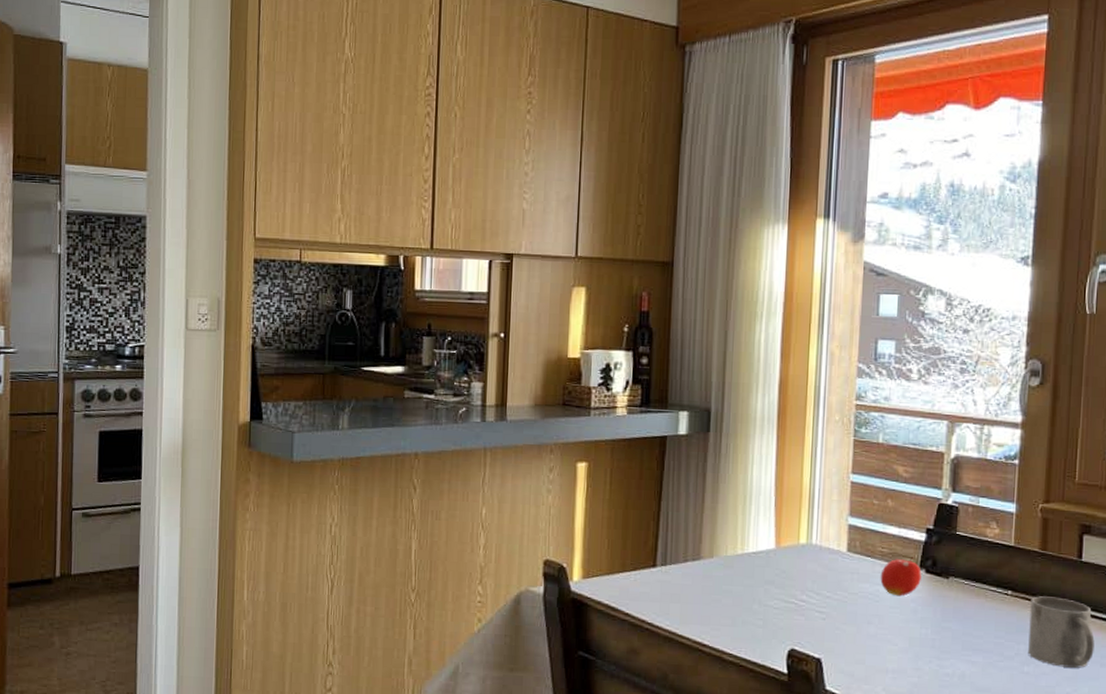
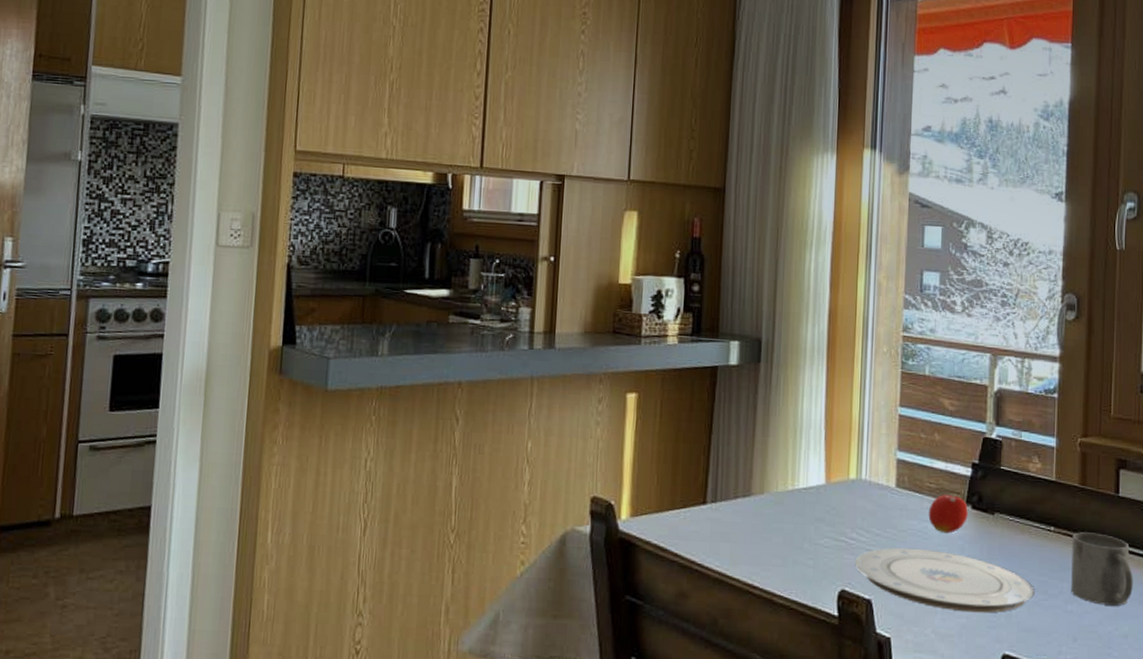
plate: none [804,609,989,673] -> present [854,547,1034,613]

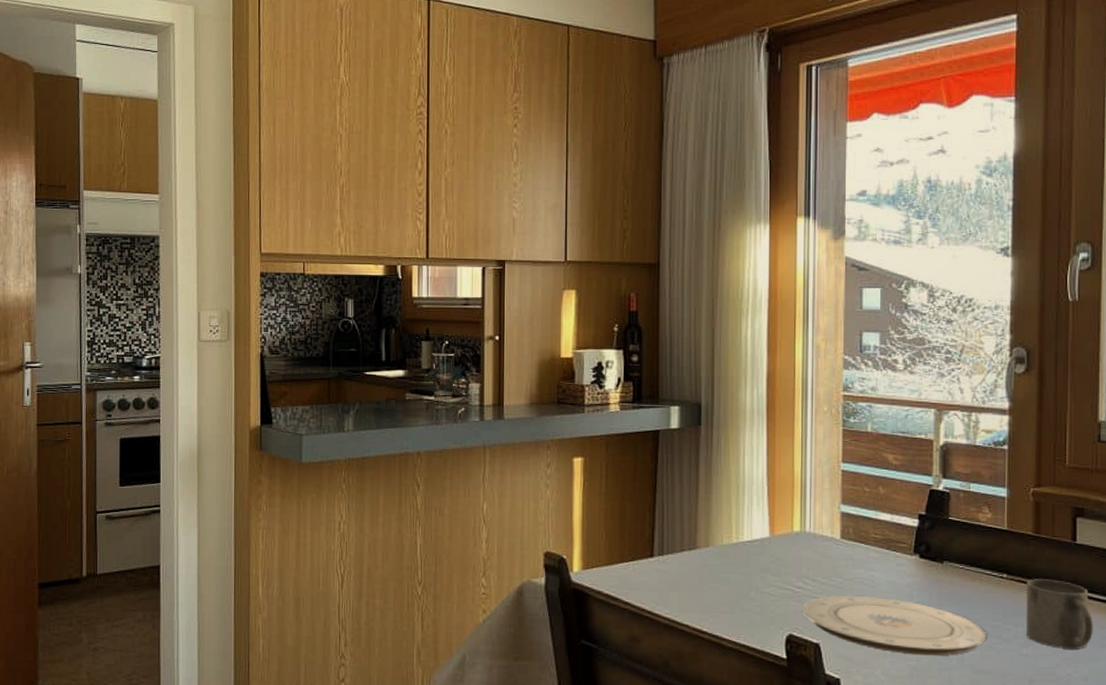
fruit: present [928,491,968,534] -> none [875,542,916,582]

